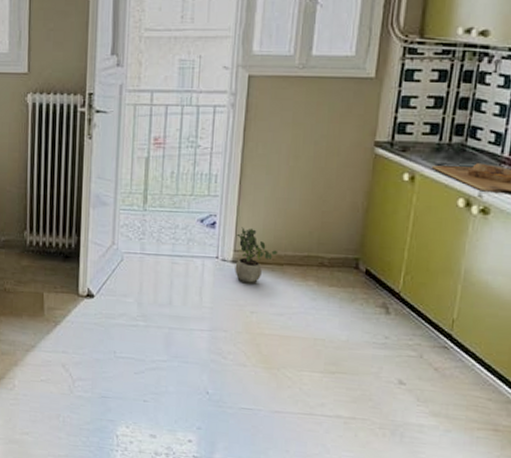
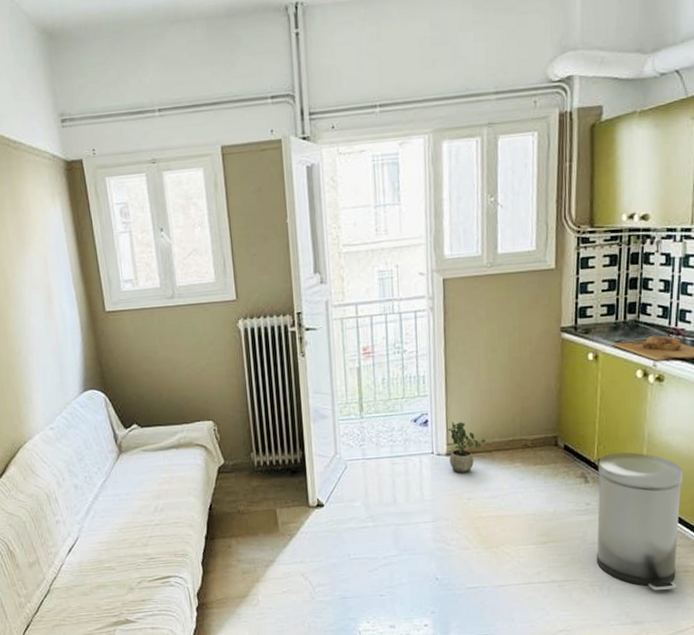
pedal bin: none [390,286,503,449] -> present [596,452,683,591]

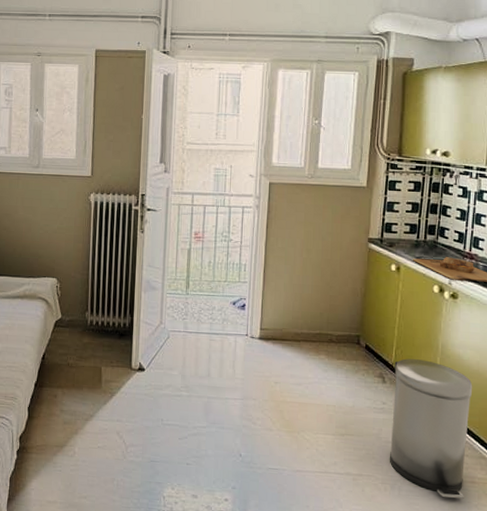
potted plant: present [448,421,487,474] -> none [261,309,296,358]

